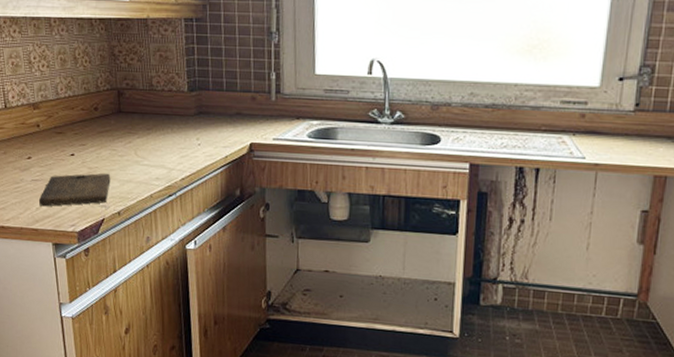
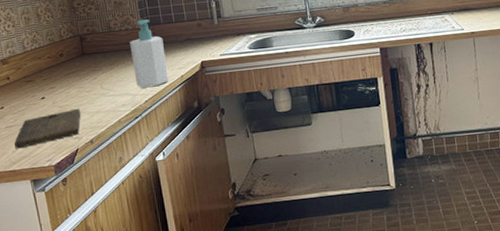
soap bottle: none [172,81,211,164] -> present [130,19,169,88]

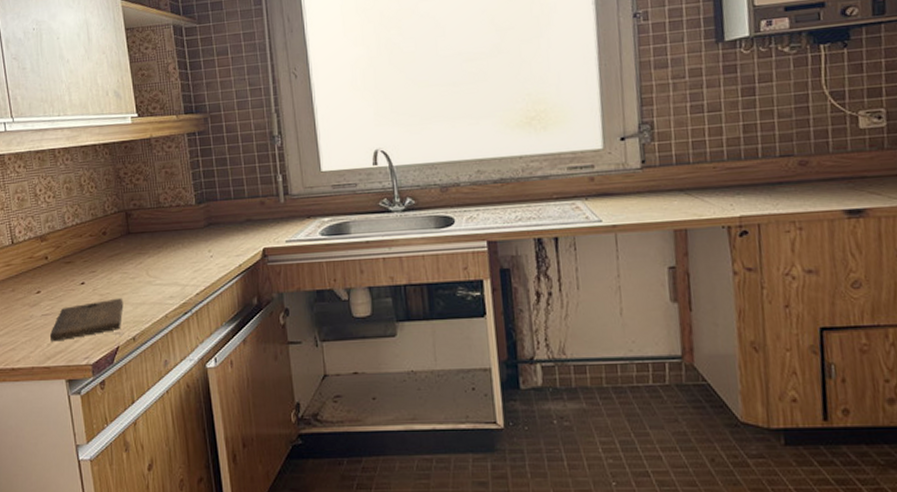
soap bottle: present [130,19,169,88] -> none [181,194,224,278]

